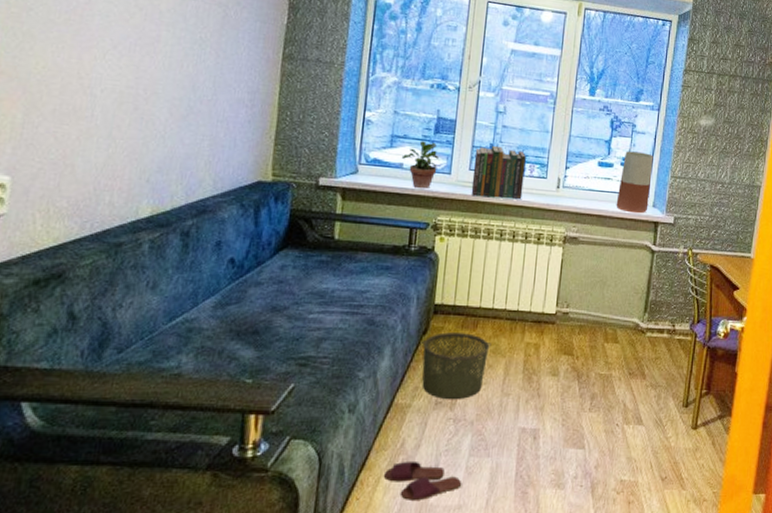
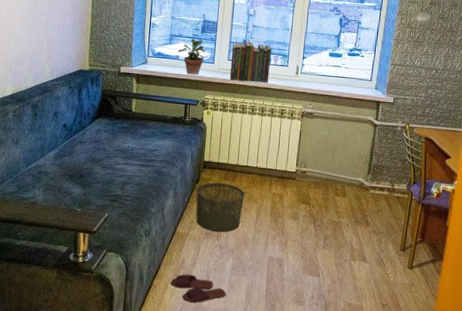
vase: present [616,151,654,214] -> none [344,43,376,95]

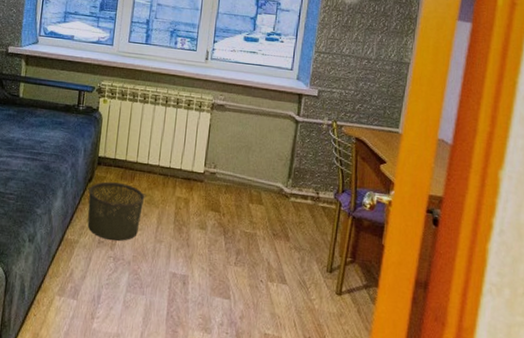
slippers: present [171,274,226,303] -> none [56,289,120,324]
potted plant: present [178,38,206,75] -> none [72,16,104,58]
books: present [229,41,271,83] -> none [130,21,178,70]

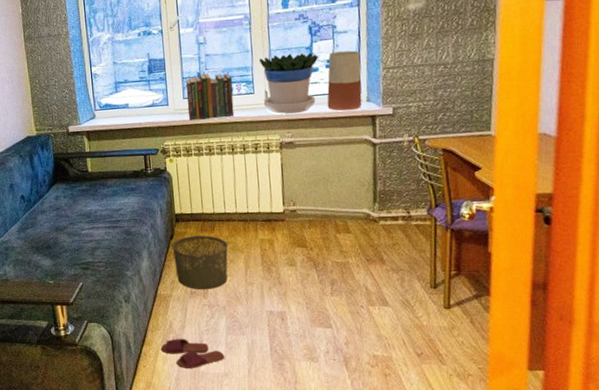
slippers: none [56,289,120,324] -> present [161,338,225,368]
books: none [130,21,178,70] -> present [185,73,234,121]
flowerpot: none [203,18,260,79] -> present [258,52,318,115]
vase: none [261,27,298,86] -> present [327,50,362,111]

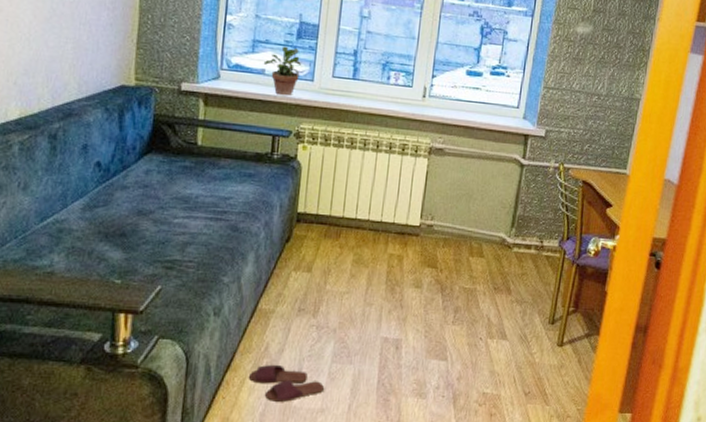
potted plant: none [126,81,157,122] -> present [263,46,302,96]
basket: present [171,235,230,289] -> none [285,241,355,307]
books: present [185,73,234,121] -> none [334,51,391,109]
flowerpot: present [258,52,318,115] -> none [420,48,485,119]
vase: present [327,50,362,111] -> none [484,59,526,126]

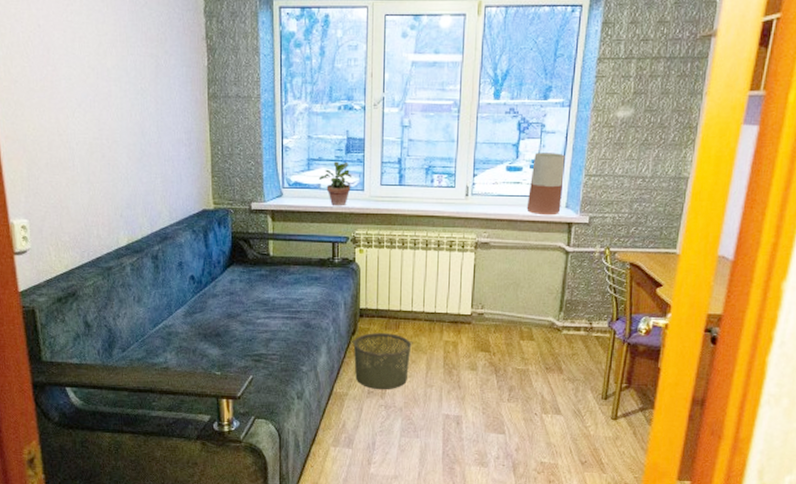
slippers: present [249,364,325,402] -> none [332,438,397,470]
basket: none [285,241,355,307] -> present [352,333,413,389]
vase: none [484,59,526,126] -> present [526,152,565,216]

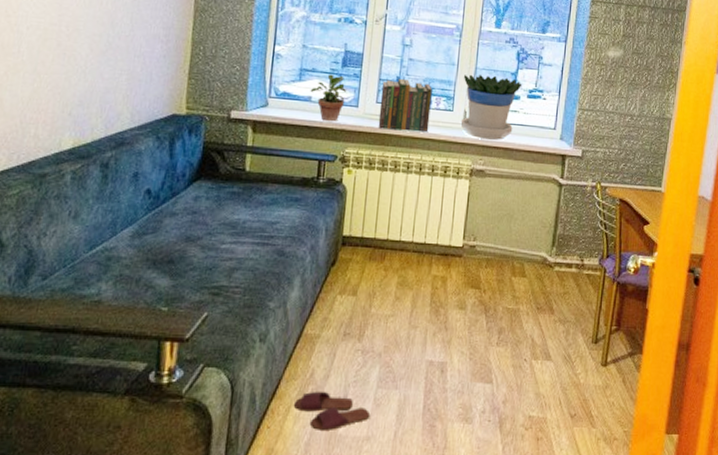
slippers: none [332,438,397,470] -> present [294,391,371,430]
basket: present [352,333,413,389] -> none [330,264,399,331]
books: none [384,159,433,210] -> present [378,78,432,133]
flowerpot: none [463,148,524,214] -> present [460,74,521,141]
vase: present [526,152,565,216] -> none [522,83,561,147]

